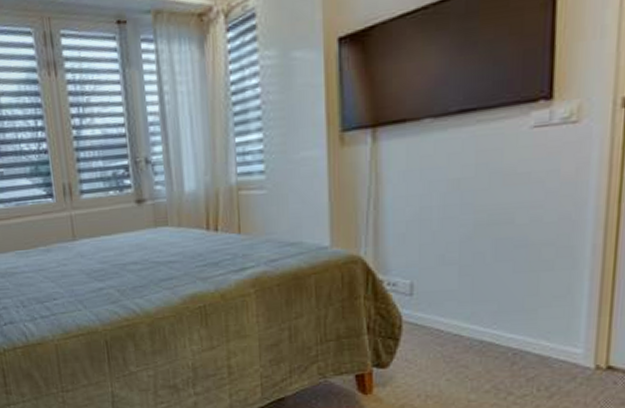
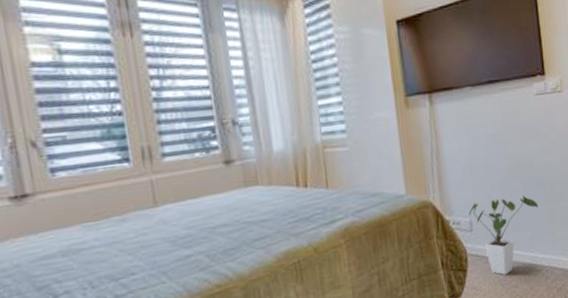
house plant: none [410,258,514,352] -> present [469,195,539,276]

